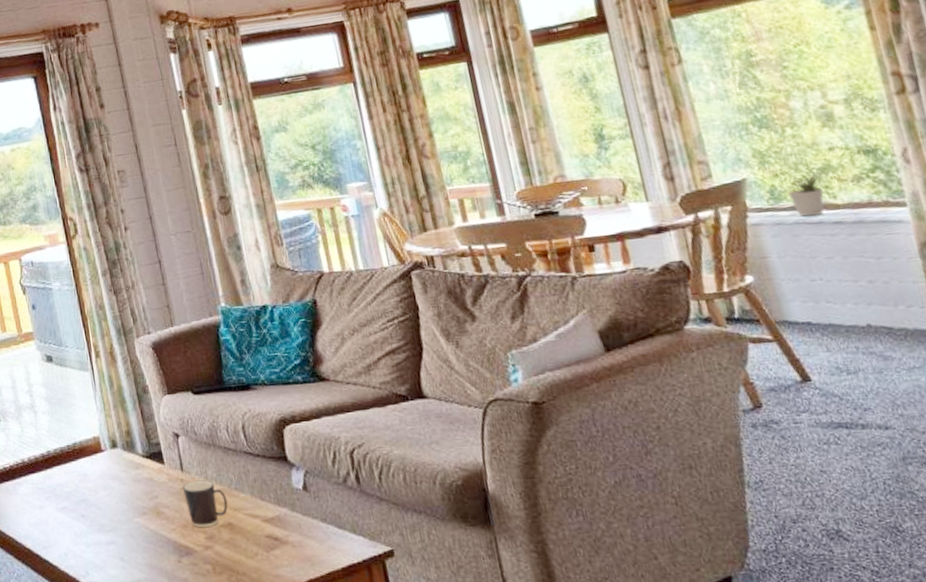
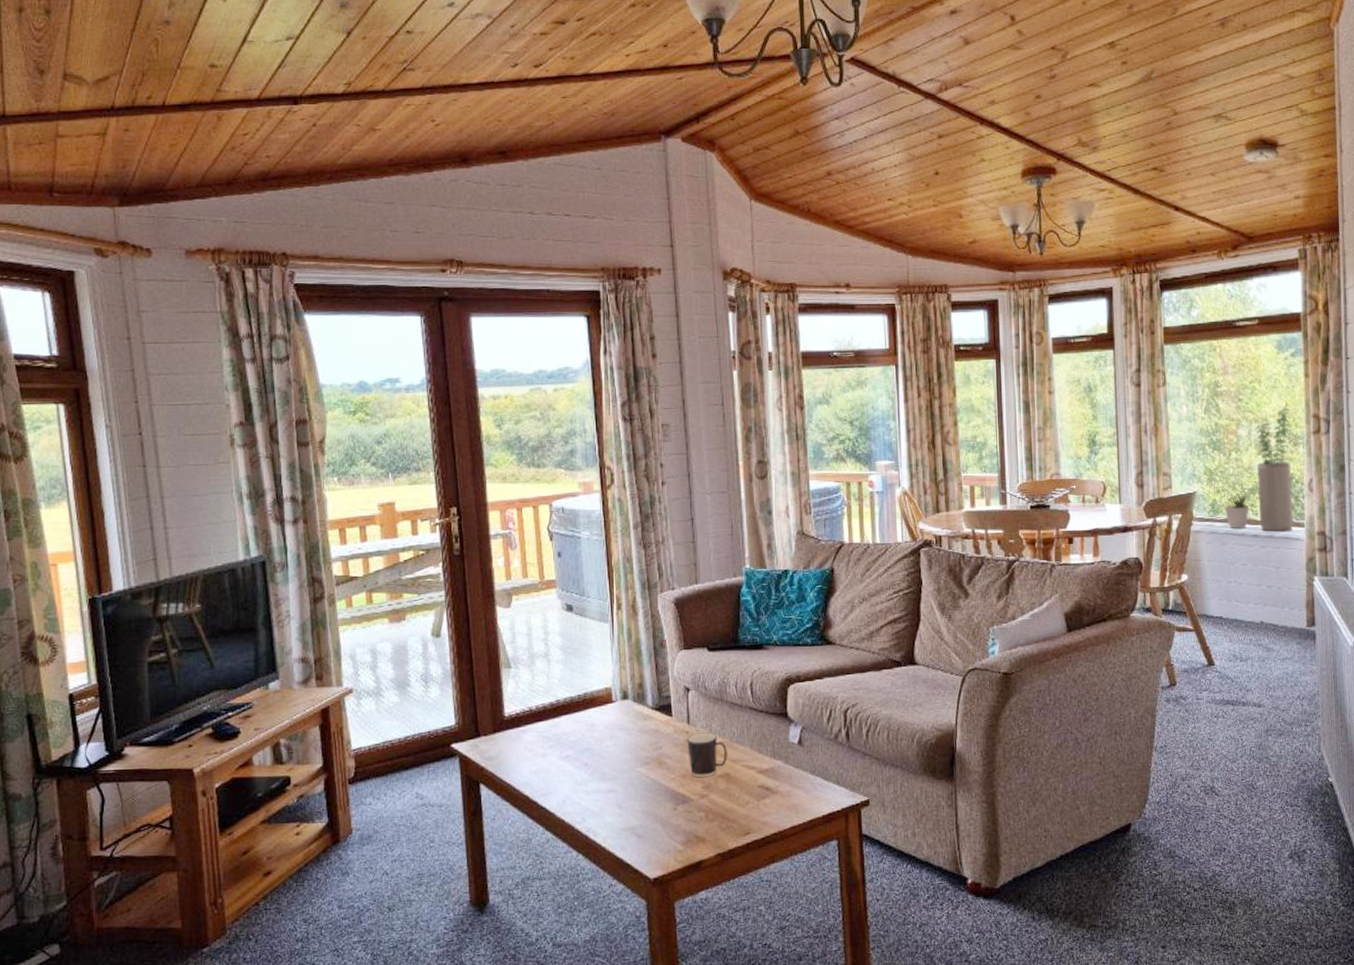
vase: none [812,61,891,217] -> present [1255,402,1293,532]

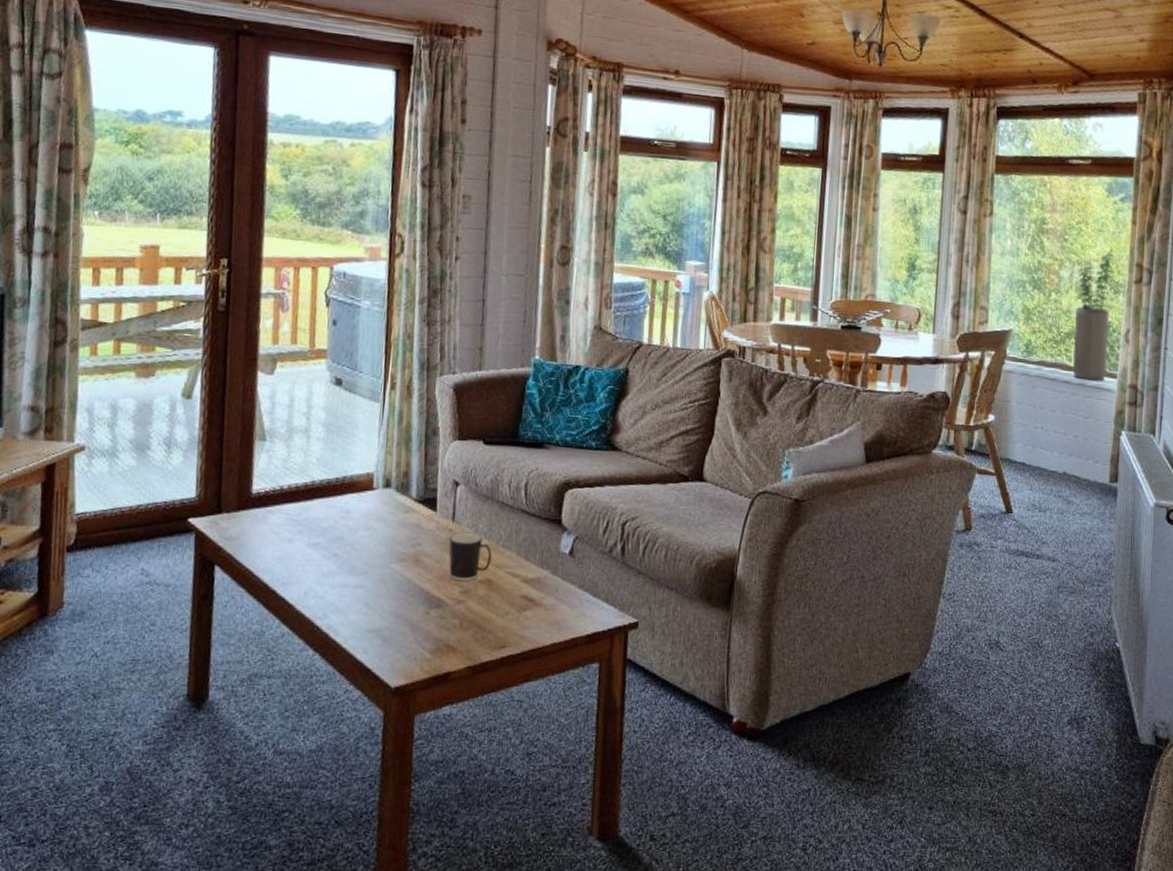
potted plant: present [1224,493,1250,528] -> none [1038,337,1065,373]

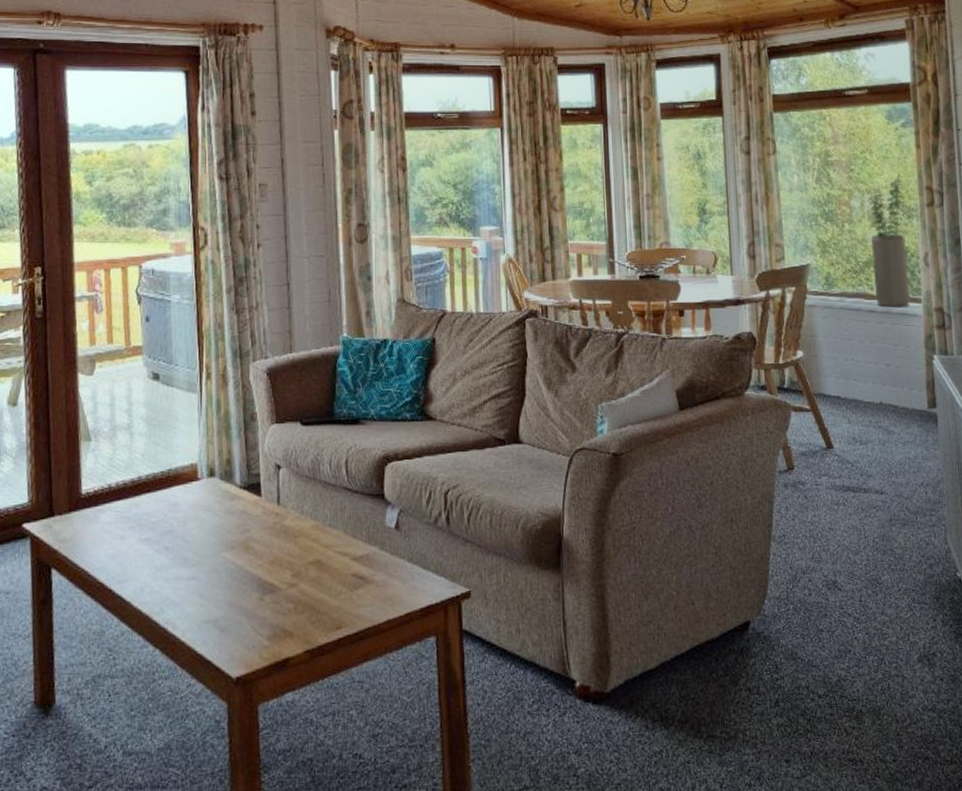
mug: present [448,532,492,582] -> none [275,514,319,565]

